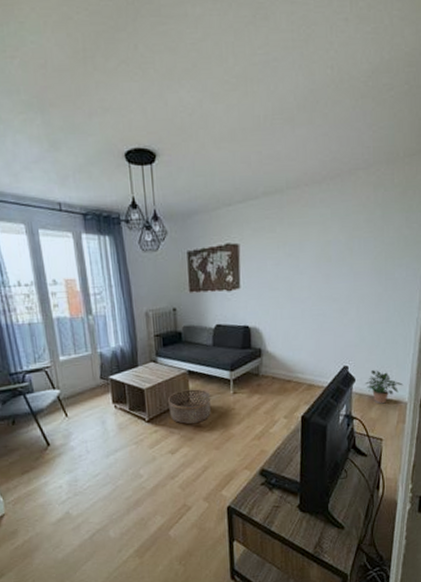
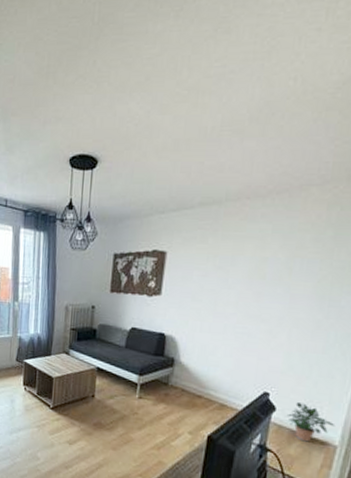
basket: present [168,389,211,424] -> none [73,385,116,420]

